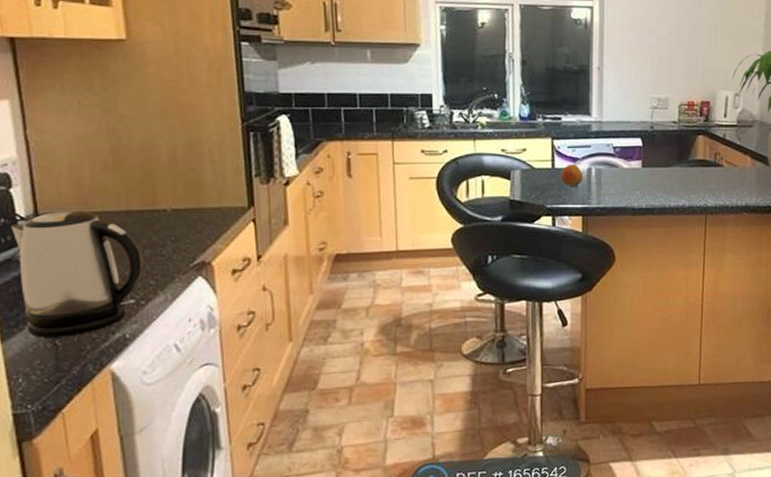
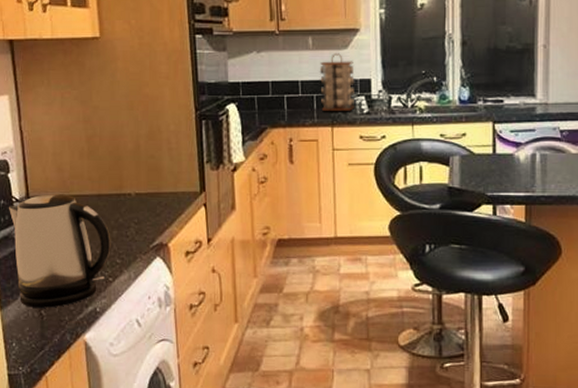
spice rack: none [379,67,415,126] -> present [320,53,354,112]
fruit: present [560,164,584,186] -> none [502,149,527,173]

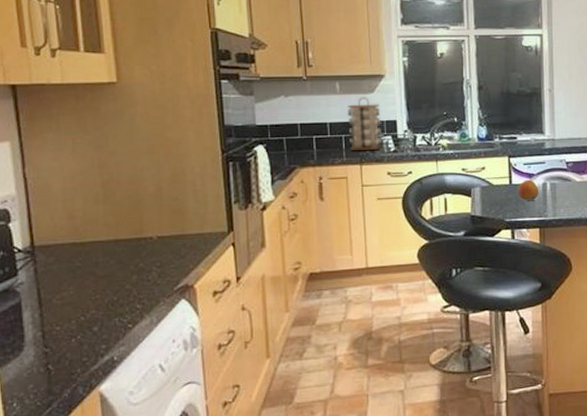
kettle: present [9,194,111,308] -> none [10,241,130,363]
fruit: none [502,149,527,173] -> present [518,180,539,200]

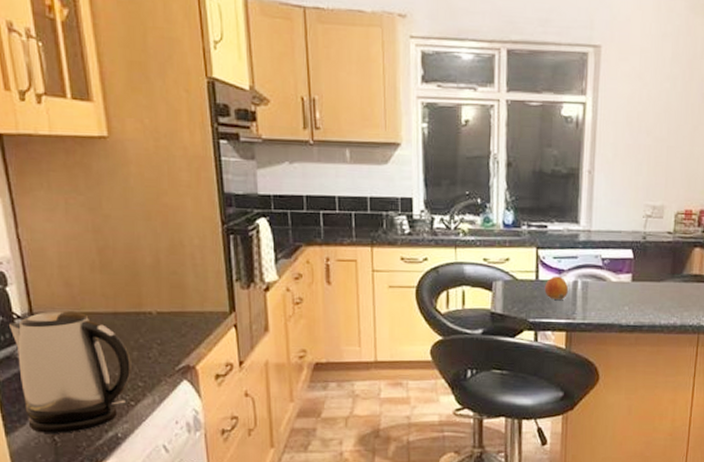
kettle: none [10,241,130,363] -> present [9,310,132,433]
spice rack: present [348,97,382,151] -> none [359,168,395,232]

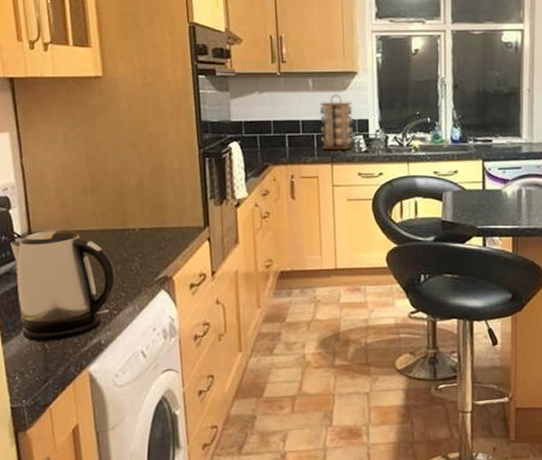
spice rack: none [359,168,395,232] -> present [320,95,353,150]
fruit: present [544,276,569,300] -> none [491,185,514,207]

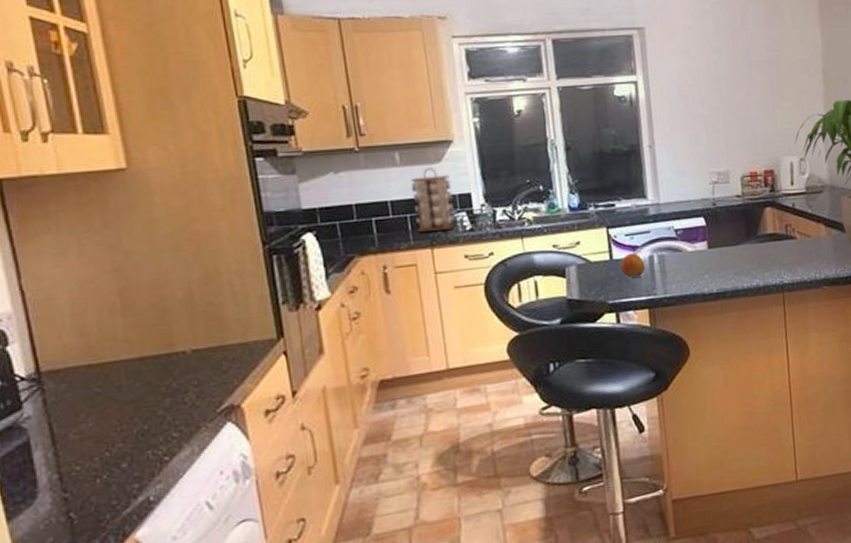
kettle: present [11,230,115,341] -> none [11,362,164,512]
fruit: none [491,185,514,207] -> present [620,253,646,278]

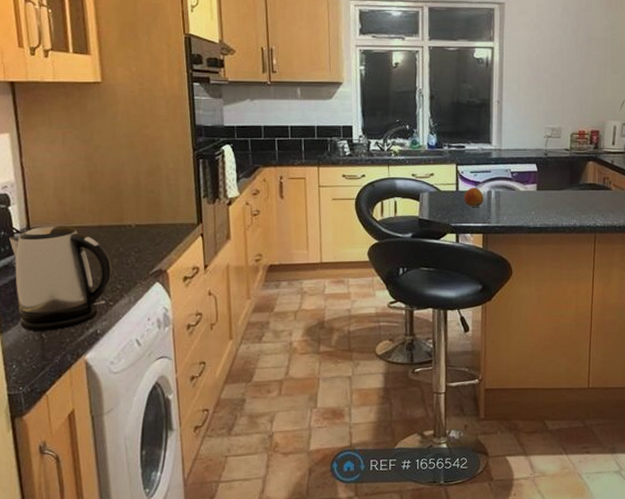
kettle: none [11,362,164,512] -> present [9,225,112,331]
spice rack: present [411,168,455,233] -> none [307,103,338,154]

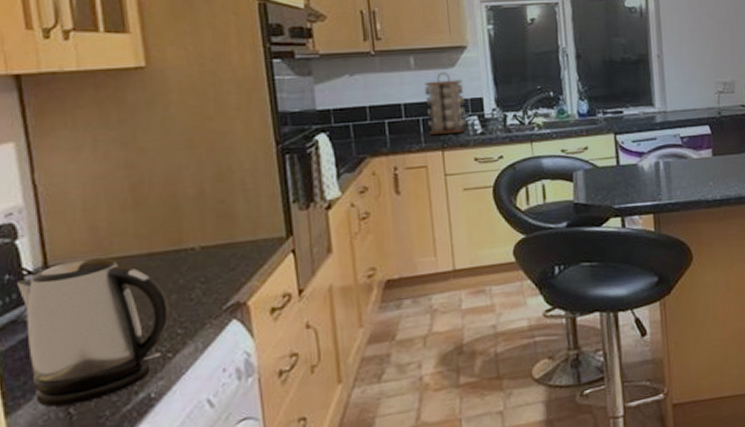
spice rack: none [307,103,338,154] -> present [425,72,466,136]
fruit: present [464,187,484,207] -> none [626,159,652,183]

